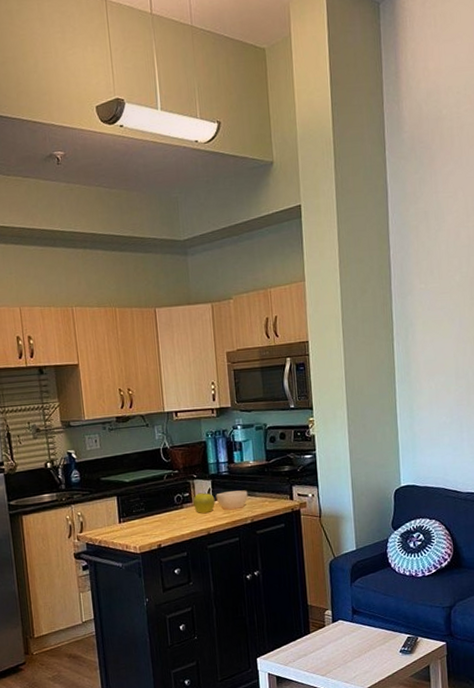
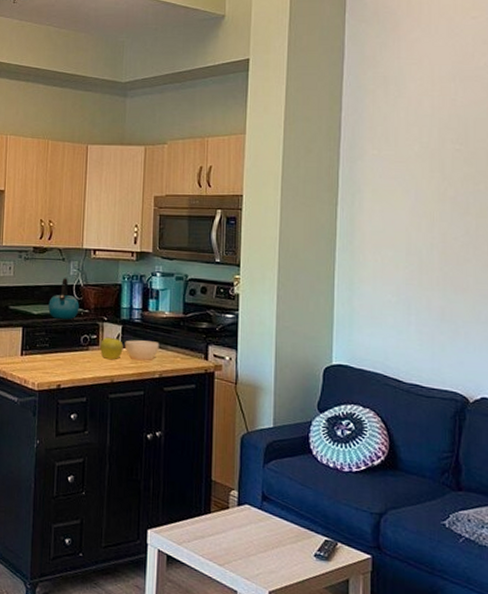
kettle: none [138,443,169,484] -> present [48,278,79,321]

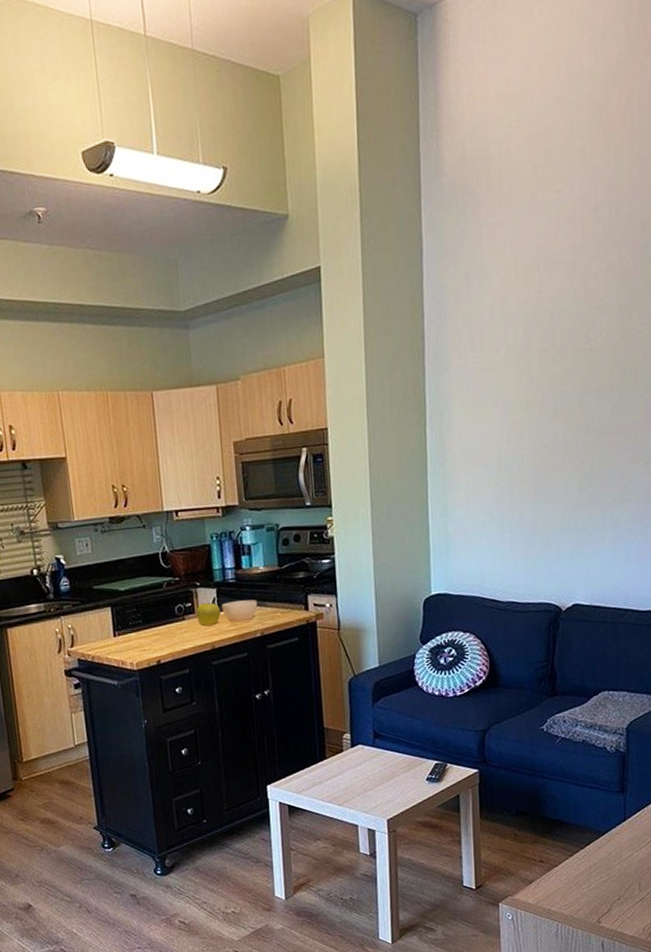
kettle: present [48,278,79,321] -> none [135,546,169,593]

